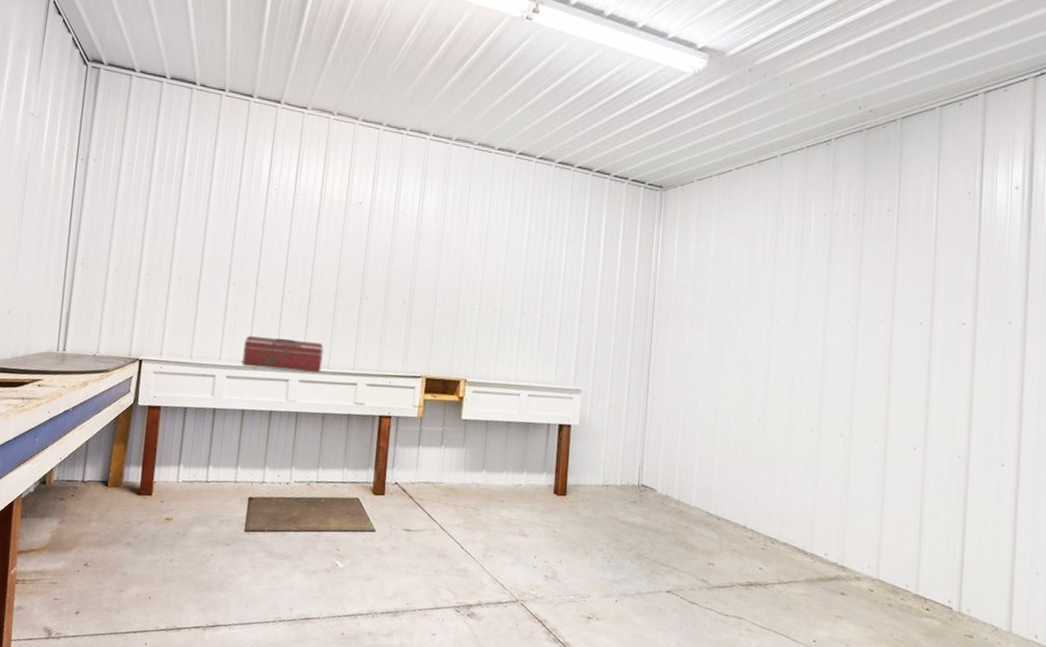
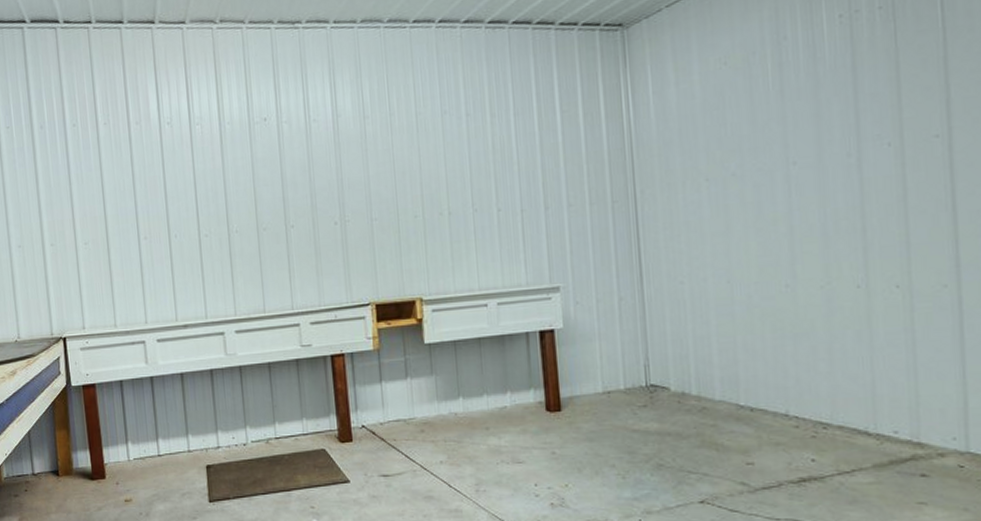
toolbox: present [242,336,324,373] -> none [168,286,257,326]

